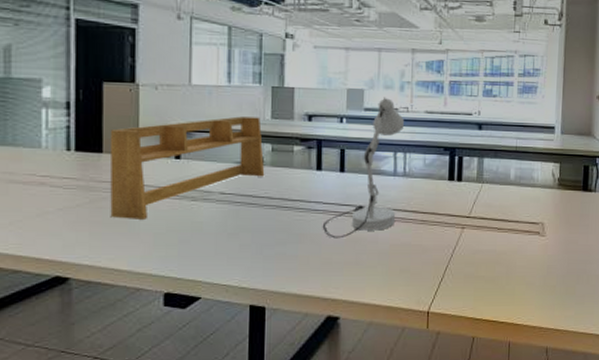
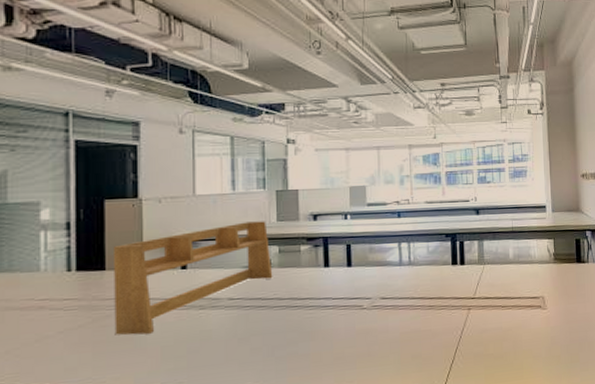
desk lamp: present [322,97,404,239] -> none [333,191,406,333]

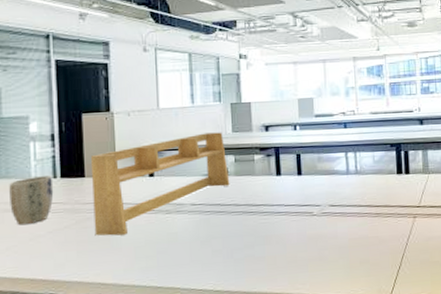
plant pot: none [12,269,67,326] -> present [9,176,54,226]

